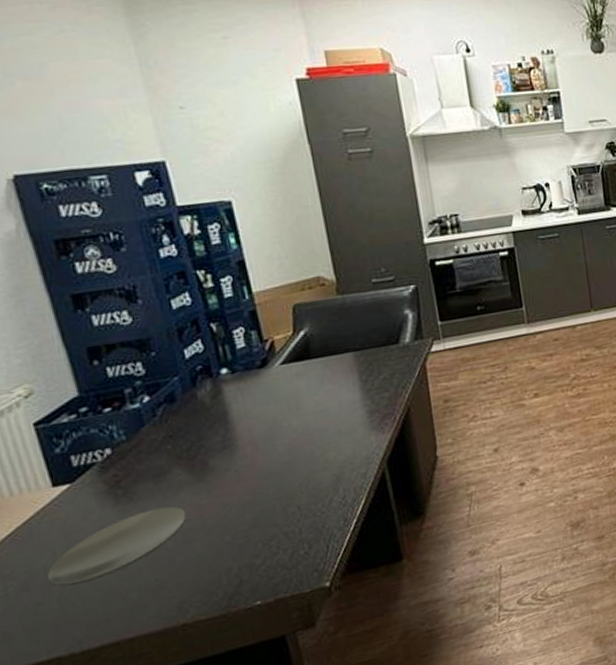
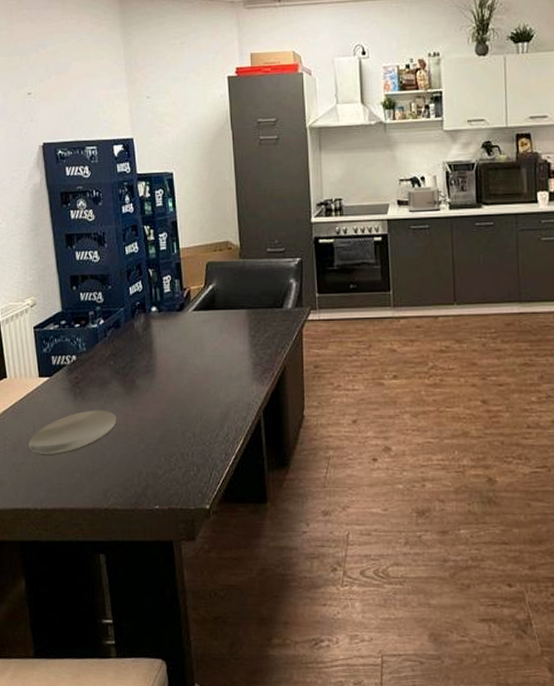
toaster: none [531,192,569,223] -> present [407,186,443,213]

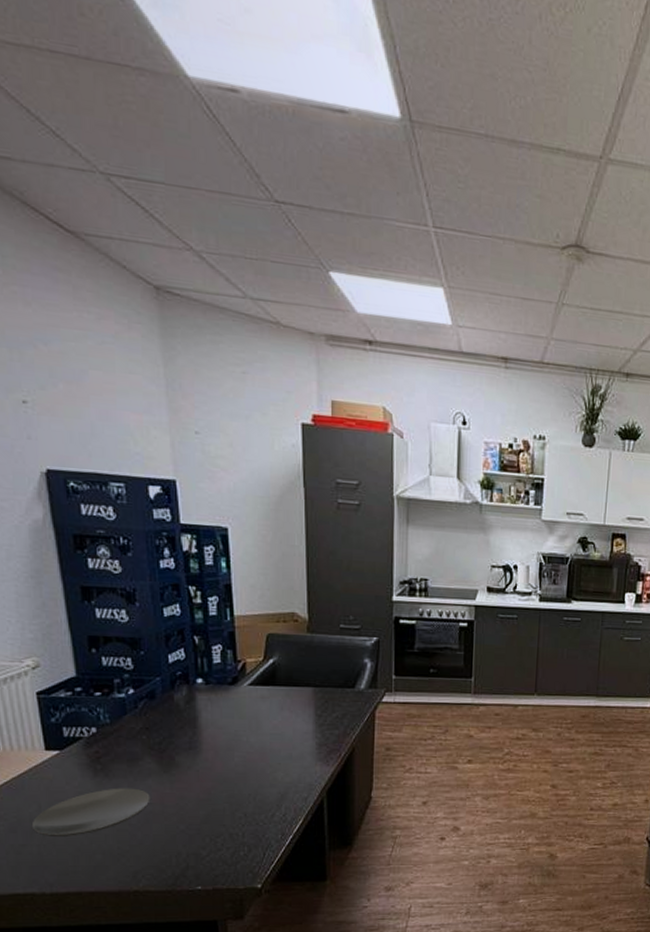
toaster: present [407,186,443,213] -> none [497,575,534,603]

